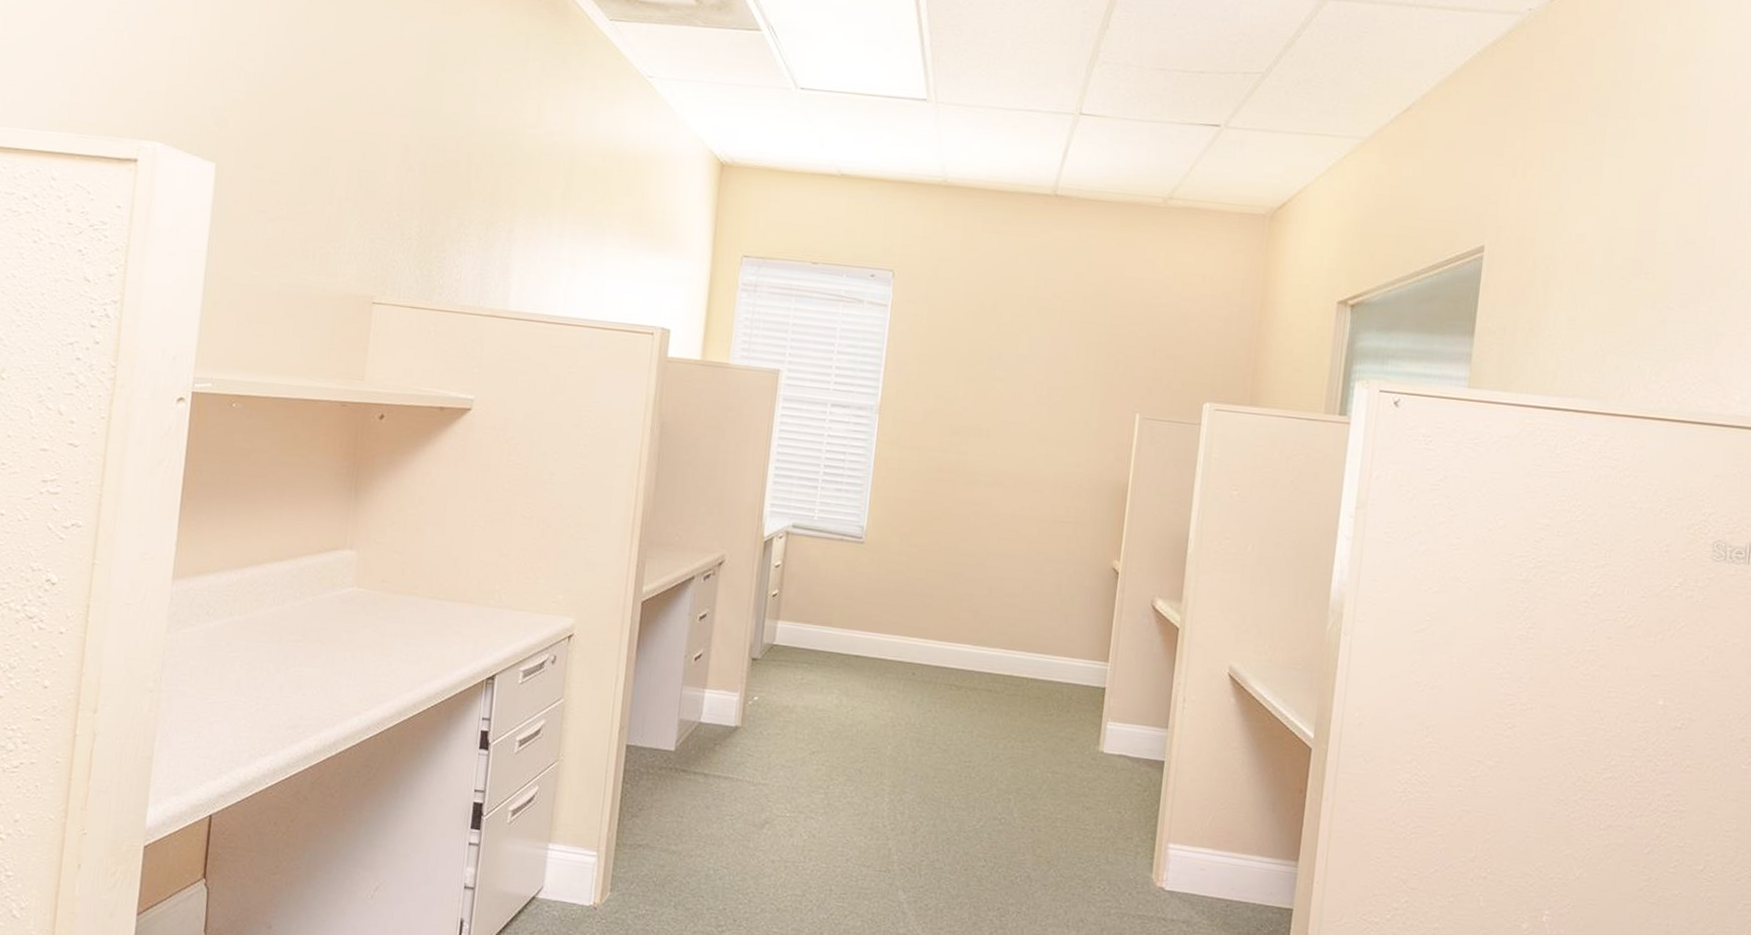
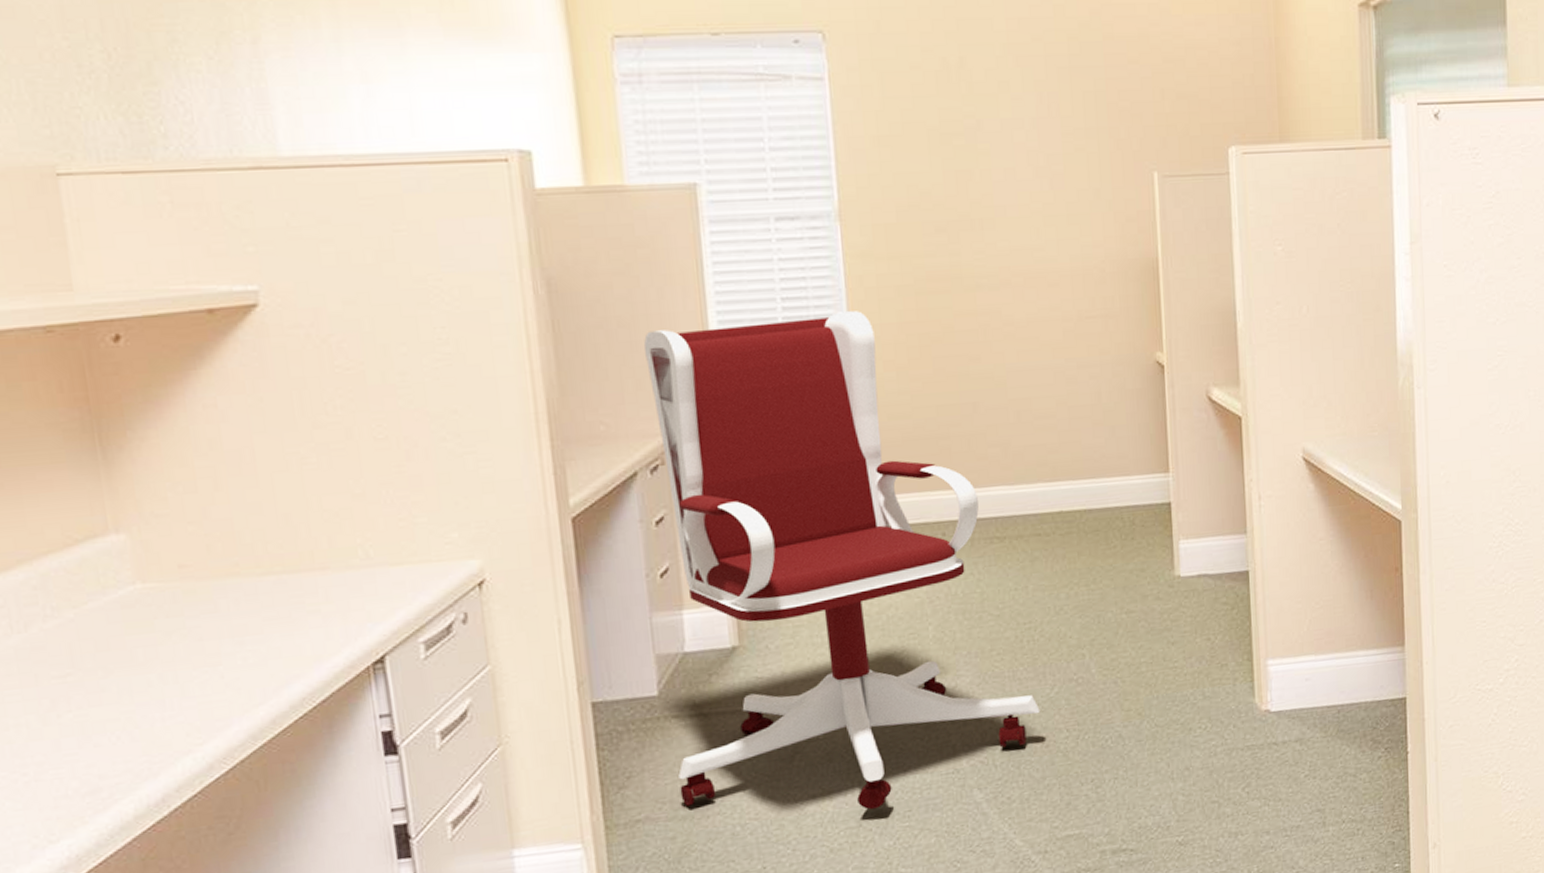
office chair: none [674,473,966,885] -> present [643,311,1041,810]

